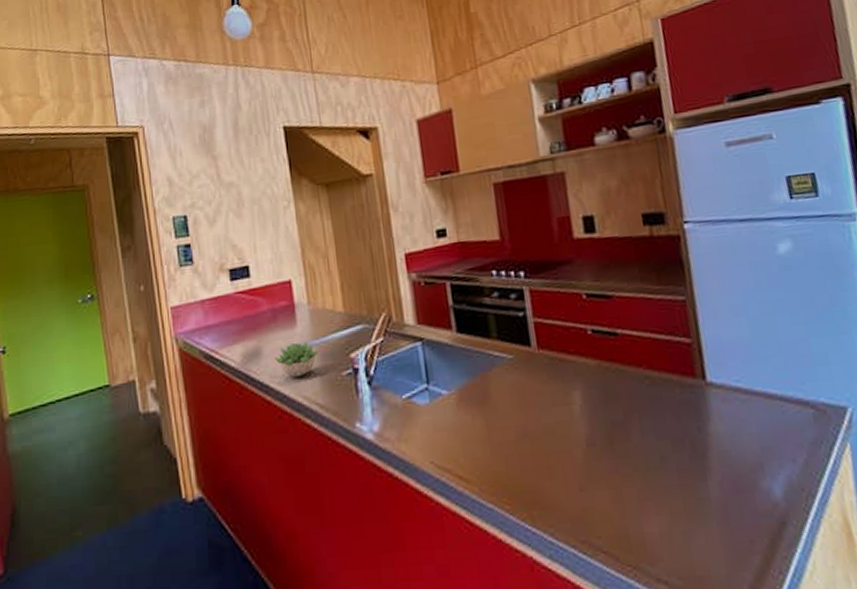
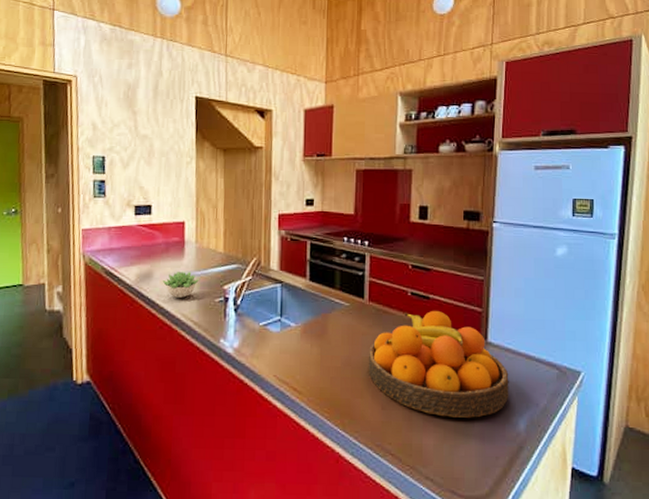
fruit bowl: none [548,348,752,493] -> present [368,310,509,418]

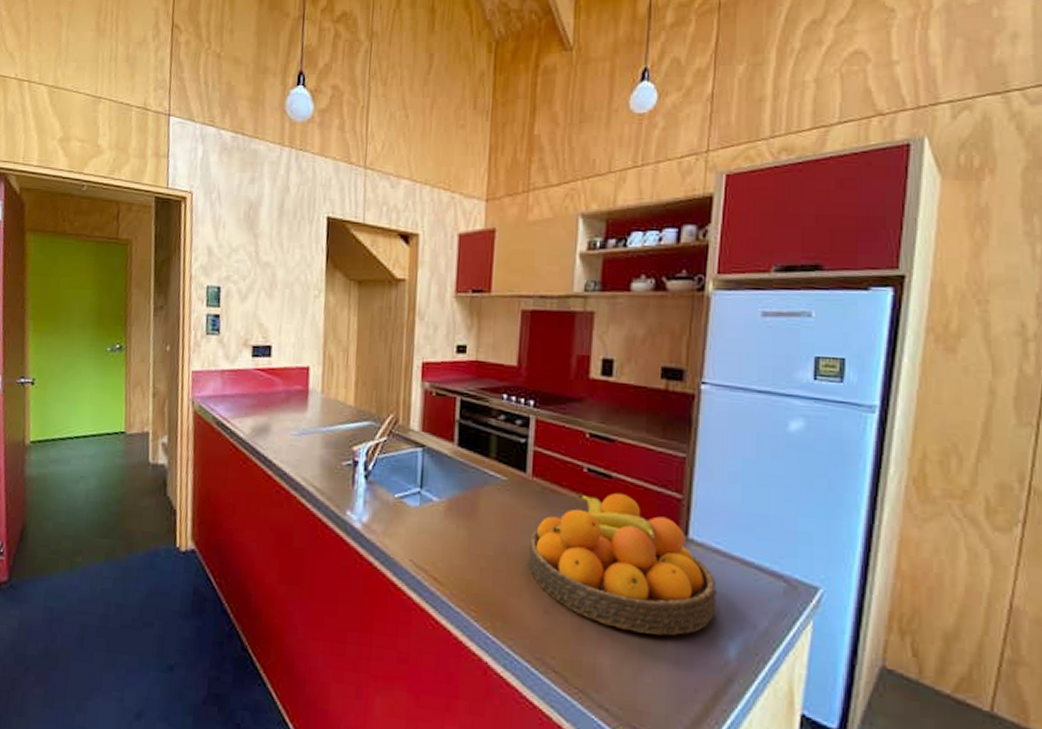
succulent plant: present [162,271,199,298] -> none [281,425,324,458]

